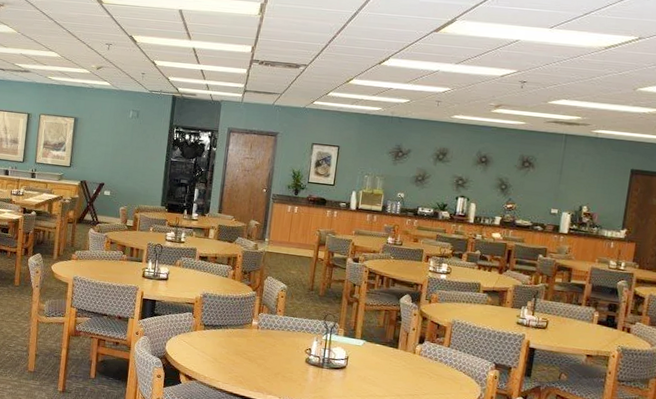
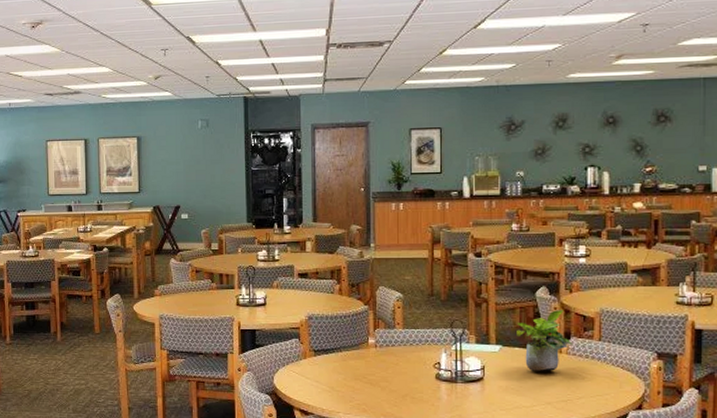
potted plant: none [379,316,426,368] -> present [517,310,573,371]

